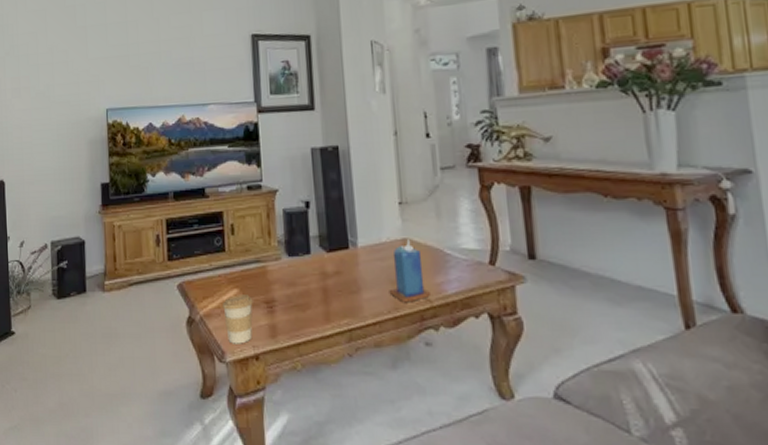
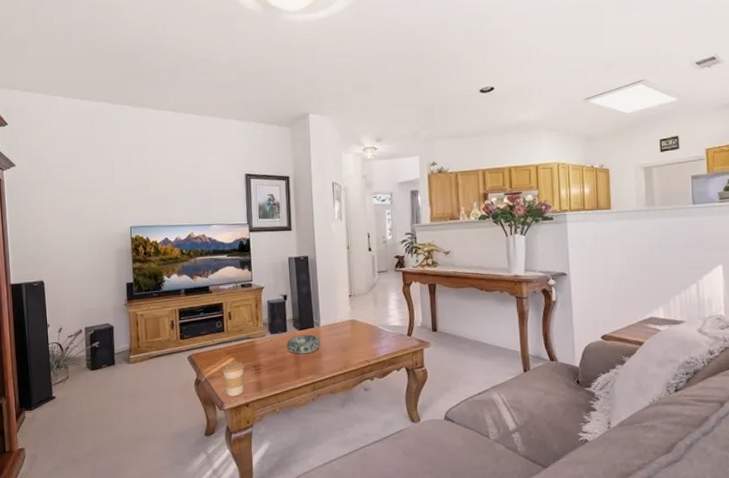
decorative bowl: none [311,259,359,288] -> present [287,334,321,355]
candle: present [389,239,430,303] -> none [341,320,368,363]

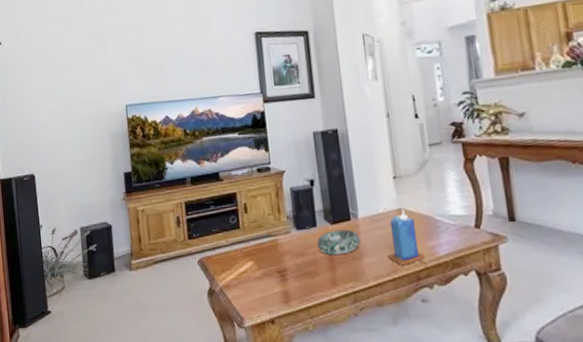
coffee cup: present [221,362,245,397] -> none [239,266,268,311]
candle: none [341,320,368,363] -> present [388,209,424,266]

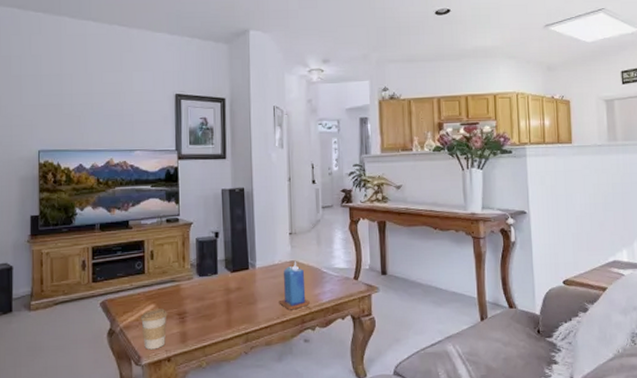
coffee cup: none [239,266,268,311] -> present [140,309,167,350]
decorative bowl: present [317,229,361,256] -> none [217,277,256,300]

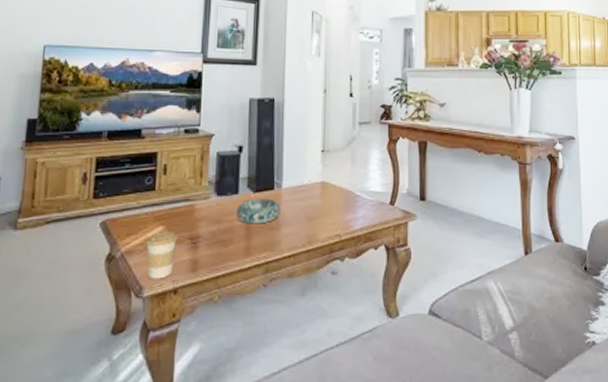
decorative bowl: none [217,277,256,300] -> present [236,198,281,224]
candle: present [279,261,310,310] -> none [305,182,340,238]

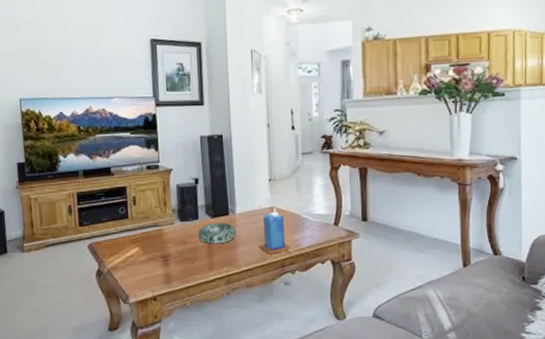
coffee cup: present [145,231,178,279] -> none [125,251,152,289]
candle: none [305,182,340,238] -> present [259,207,290,255]

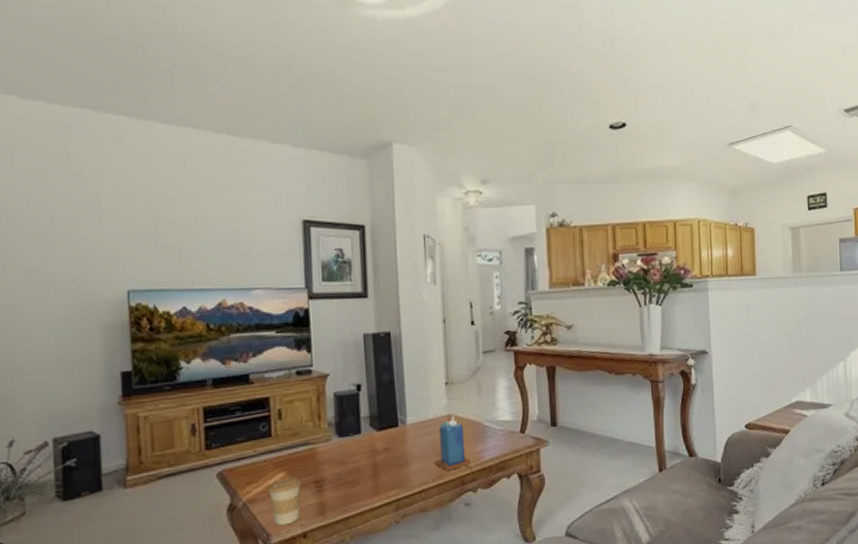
coffee cup: none [125,251,152,289] -> present [267,477,301,526]
decorative bowl: present [198,222,236,245] -> none [361,436,407,463]

